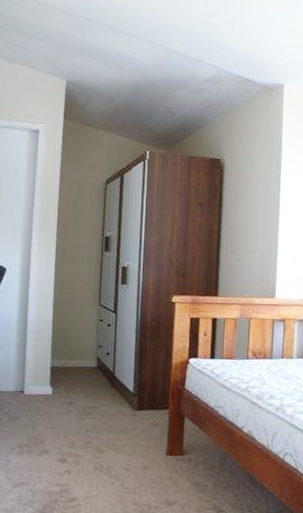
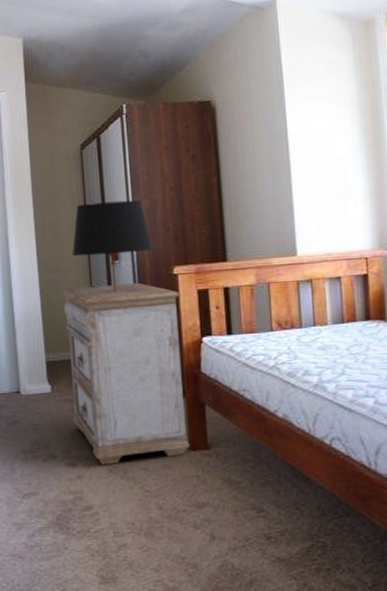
nightstand: none [68,304,176,463] -> present [62,282,191,466]
table lamp: none [86,232,158,311] -> present [72,200,154,292]

